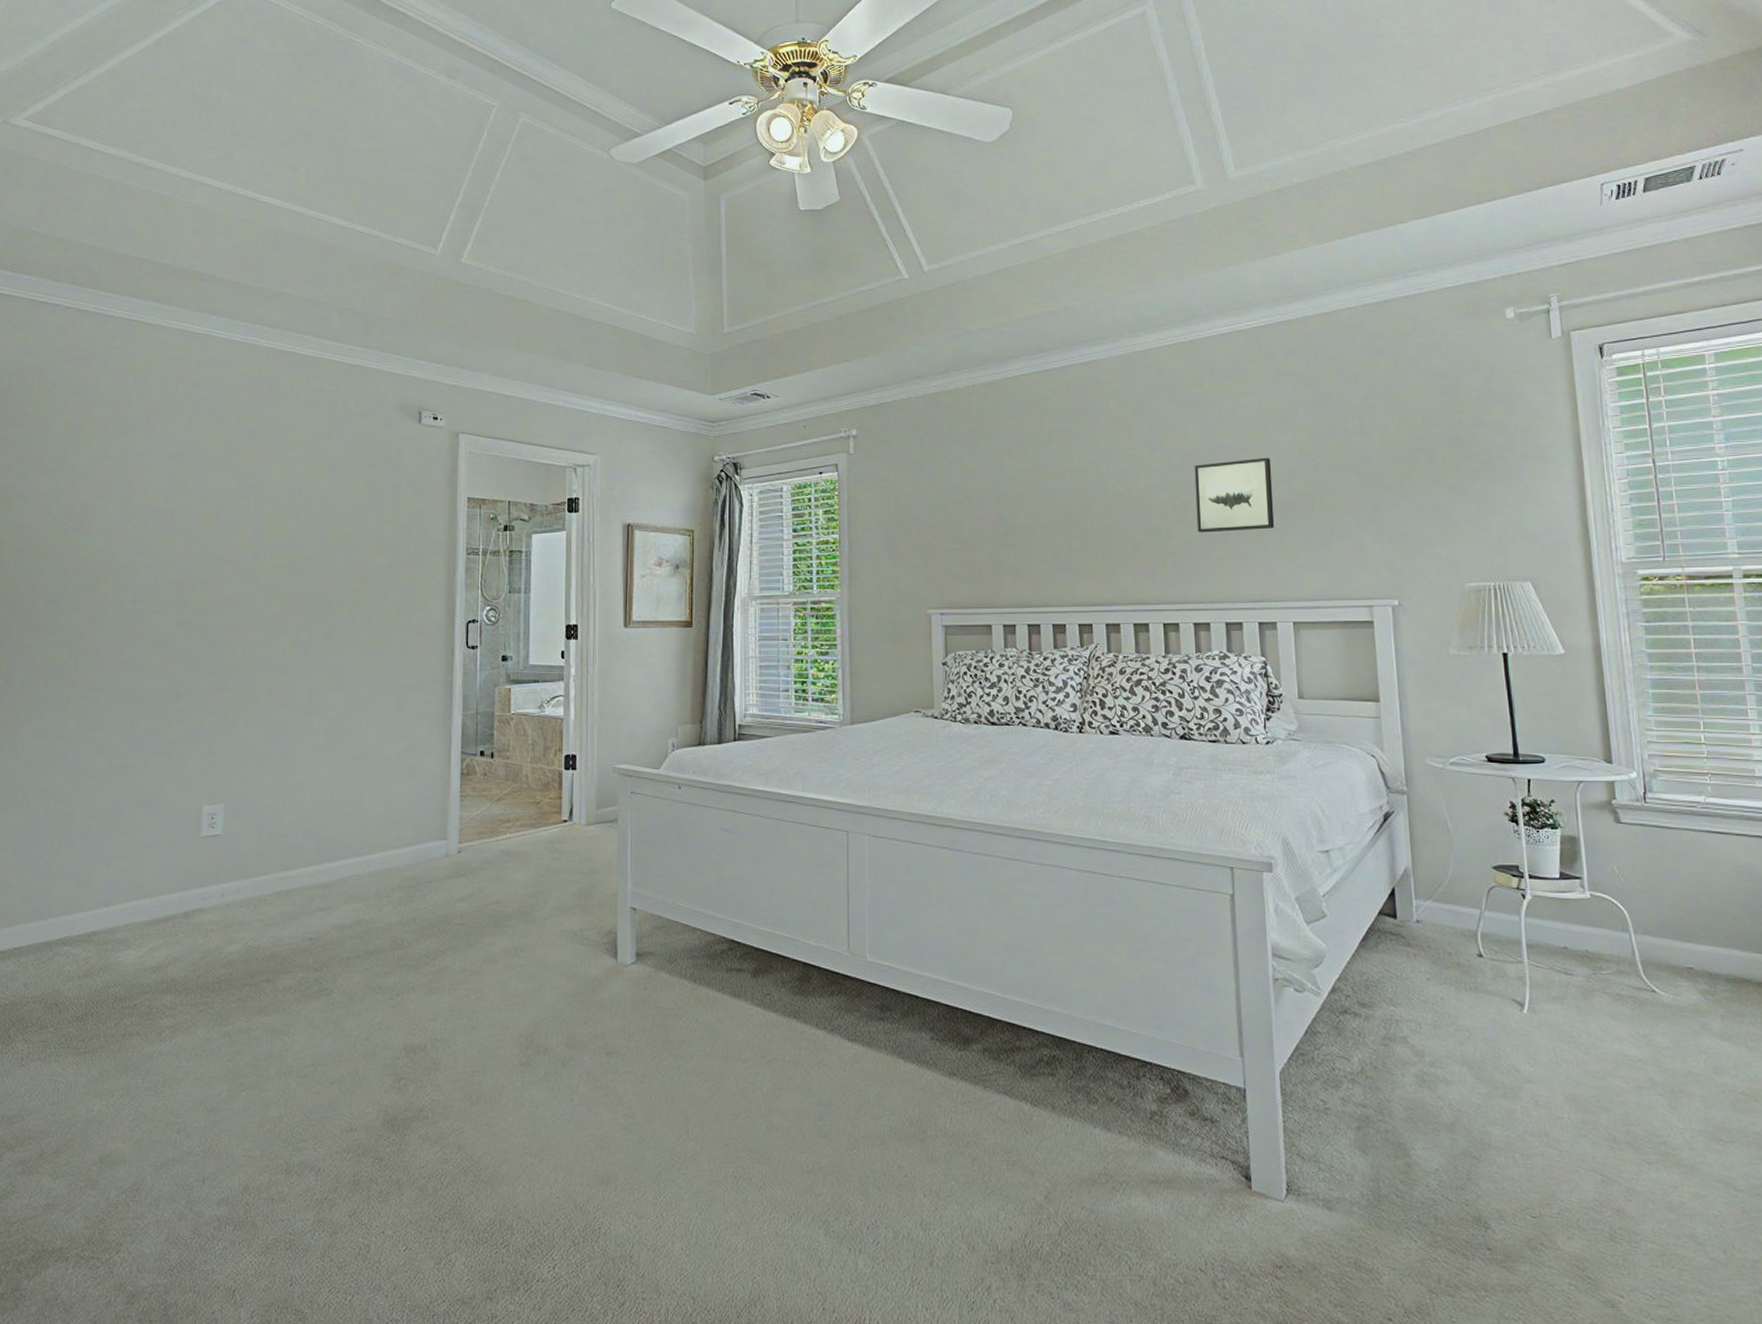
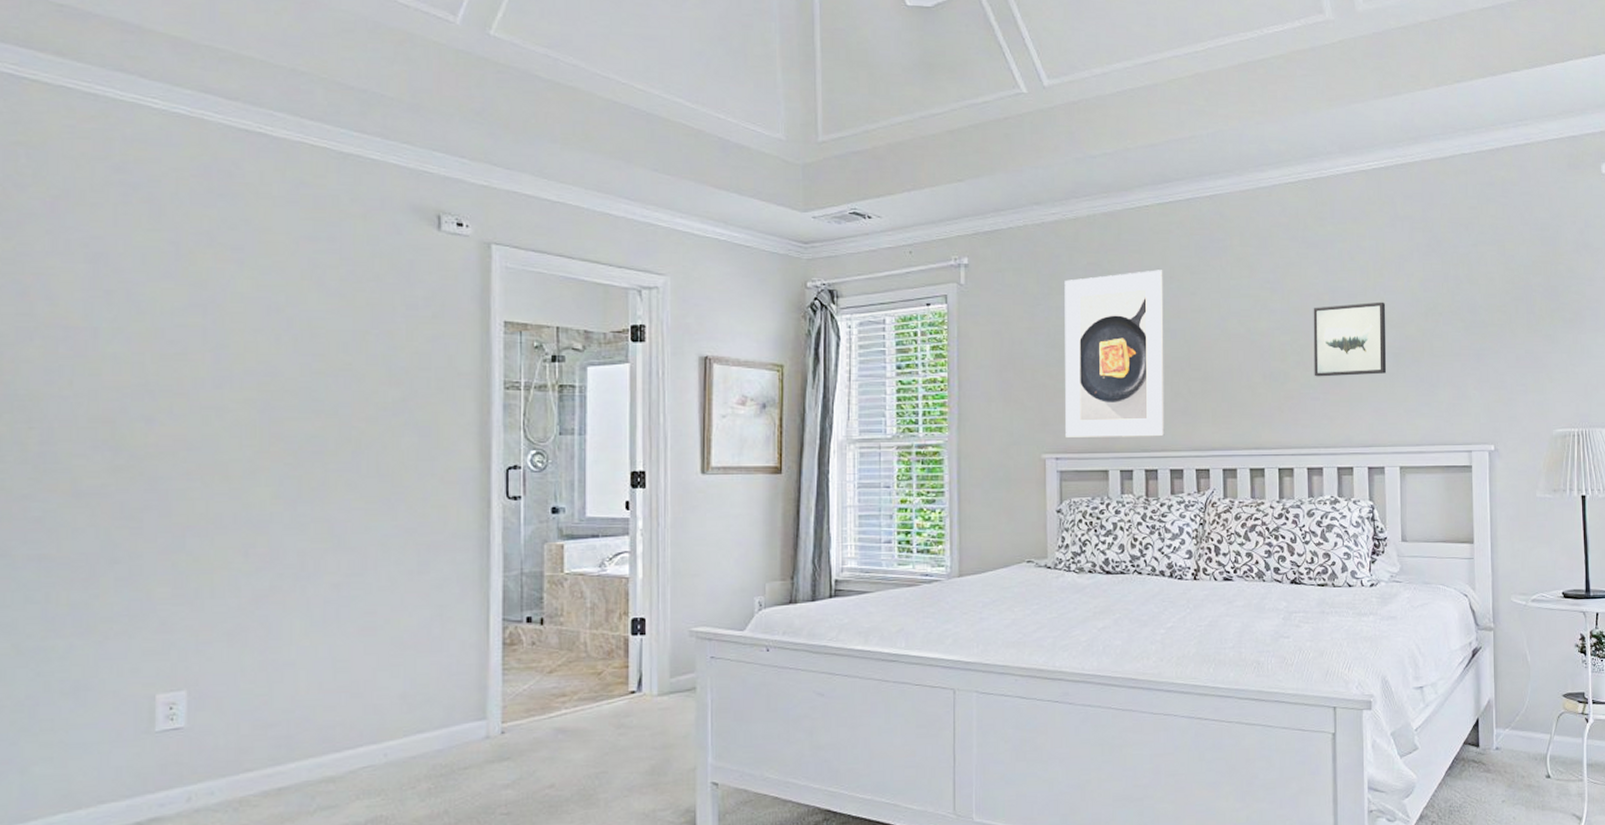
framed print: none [946,434,1046,595] -> present [1064,270,1165,439]

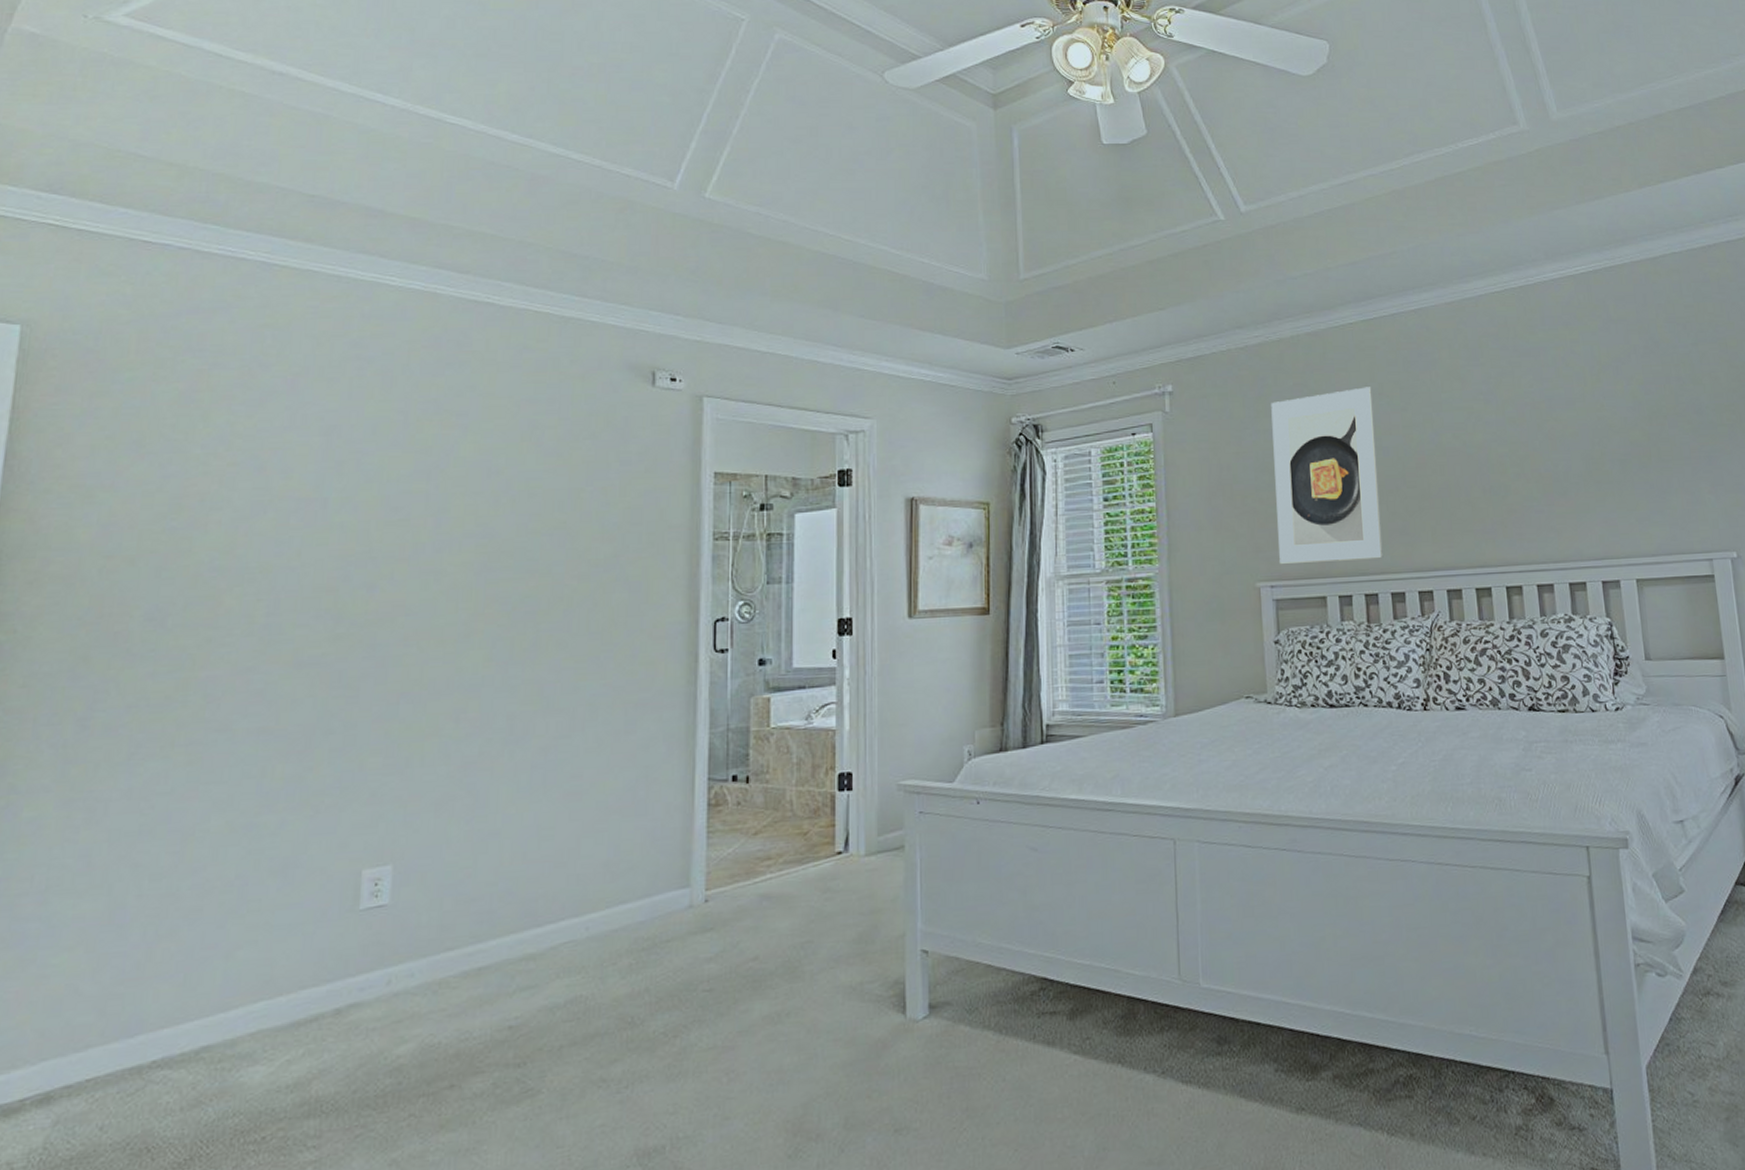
wall art: present [1313,301,1387,377] -> none [1530,407,1614,489]

